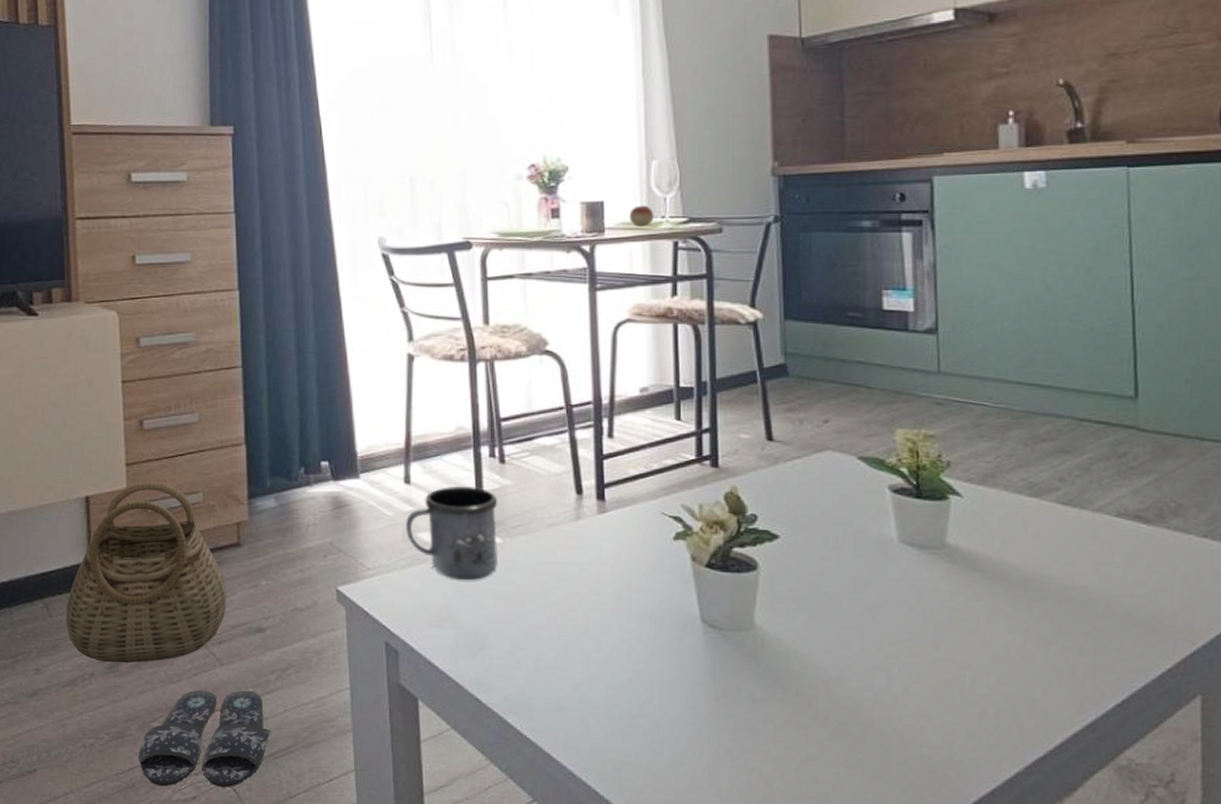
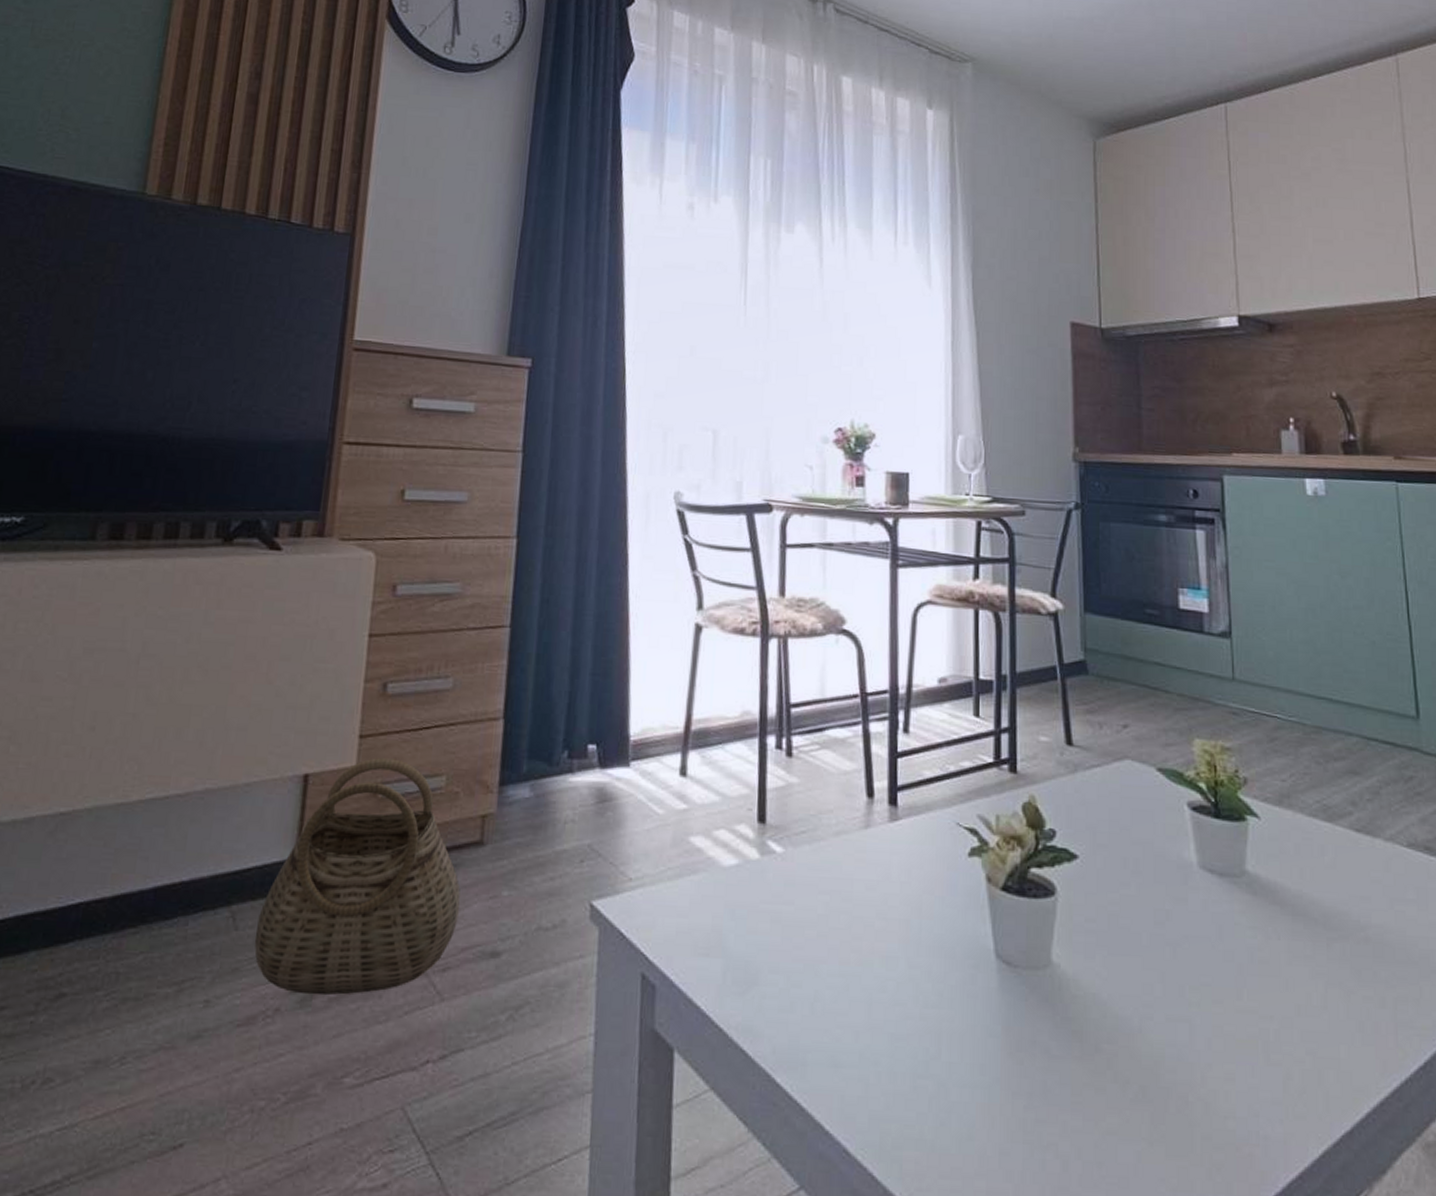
slippers: present [139,690,271,787] -> none [321,1033,492,1170]
mug: present [406,485,499,581] -> none [677,780,782,898]
fruit: present [629,205,654,227] -> none [934,480,959,503]

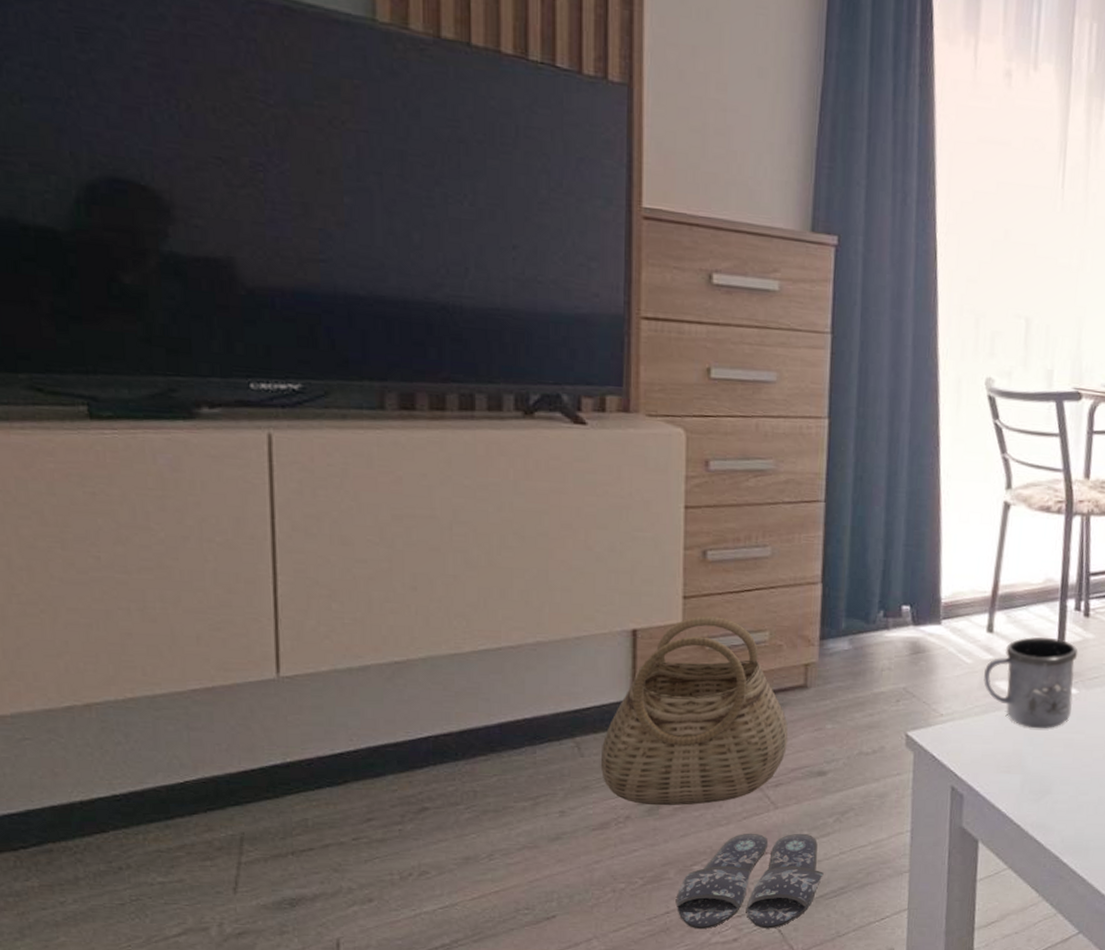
slippers: none [321,1033,492,1170] -> present [677,833,824,930]
mug: none [677,780,782,898] -> present [984,636,1078,729]

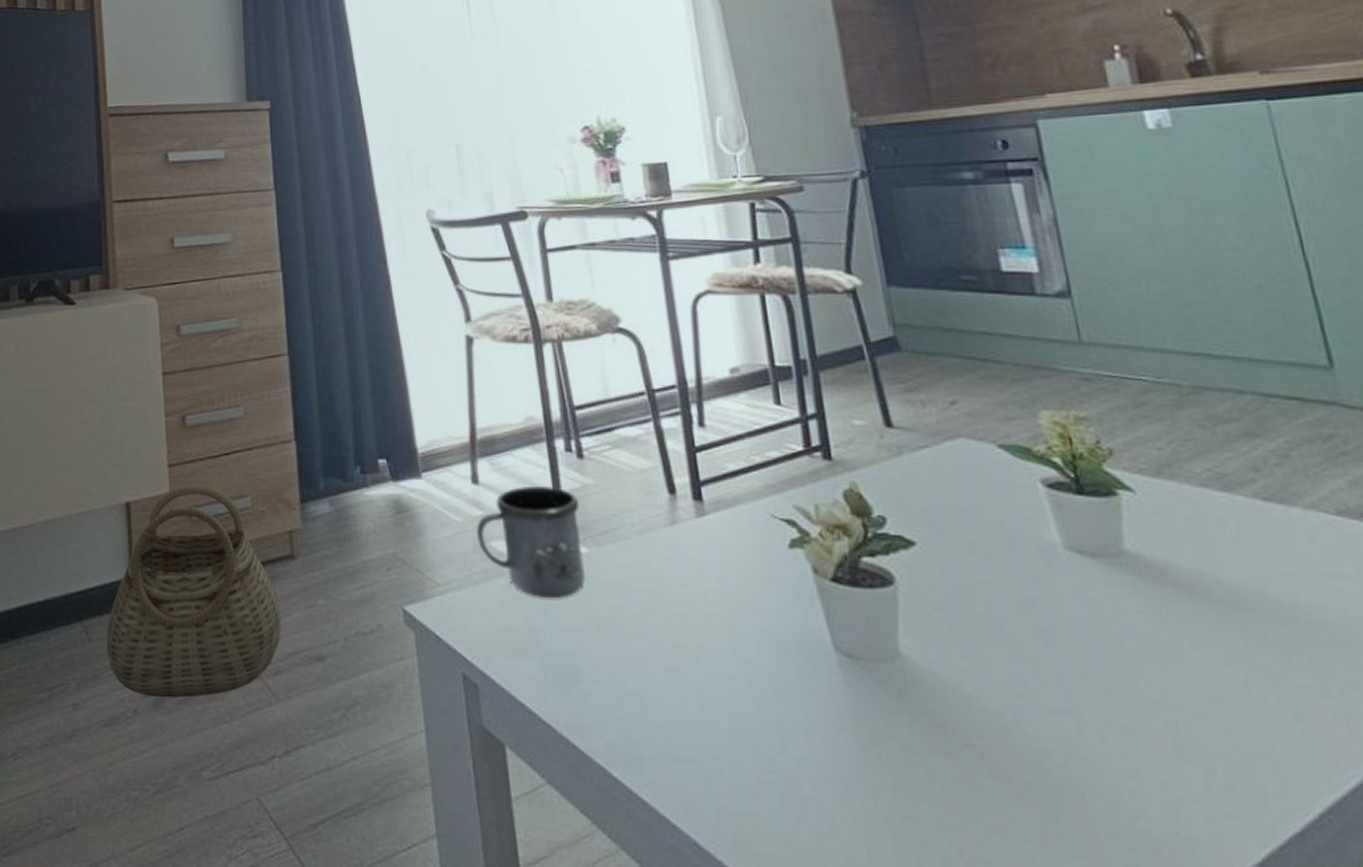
slippers: present [677,833,824,930] -> none [189,731,337,855]

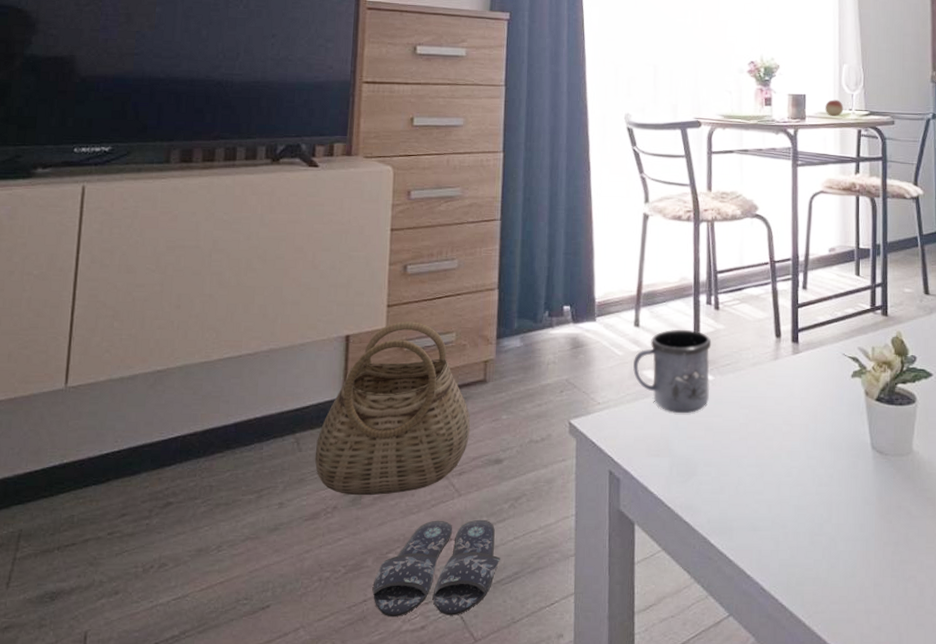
slippers: none [189,731,337,855] -> present [373,519,500,617]
fruit: none [697,165,725,188] -> present [825,99,844,117]

